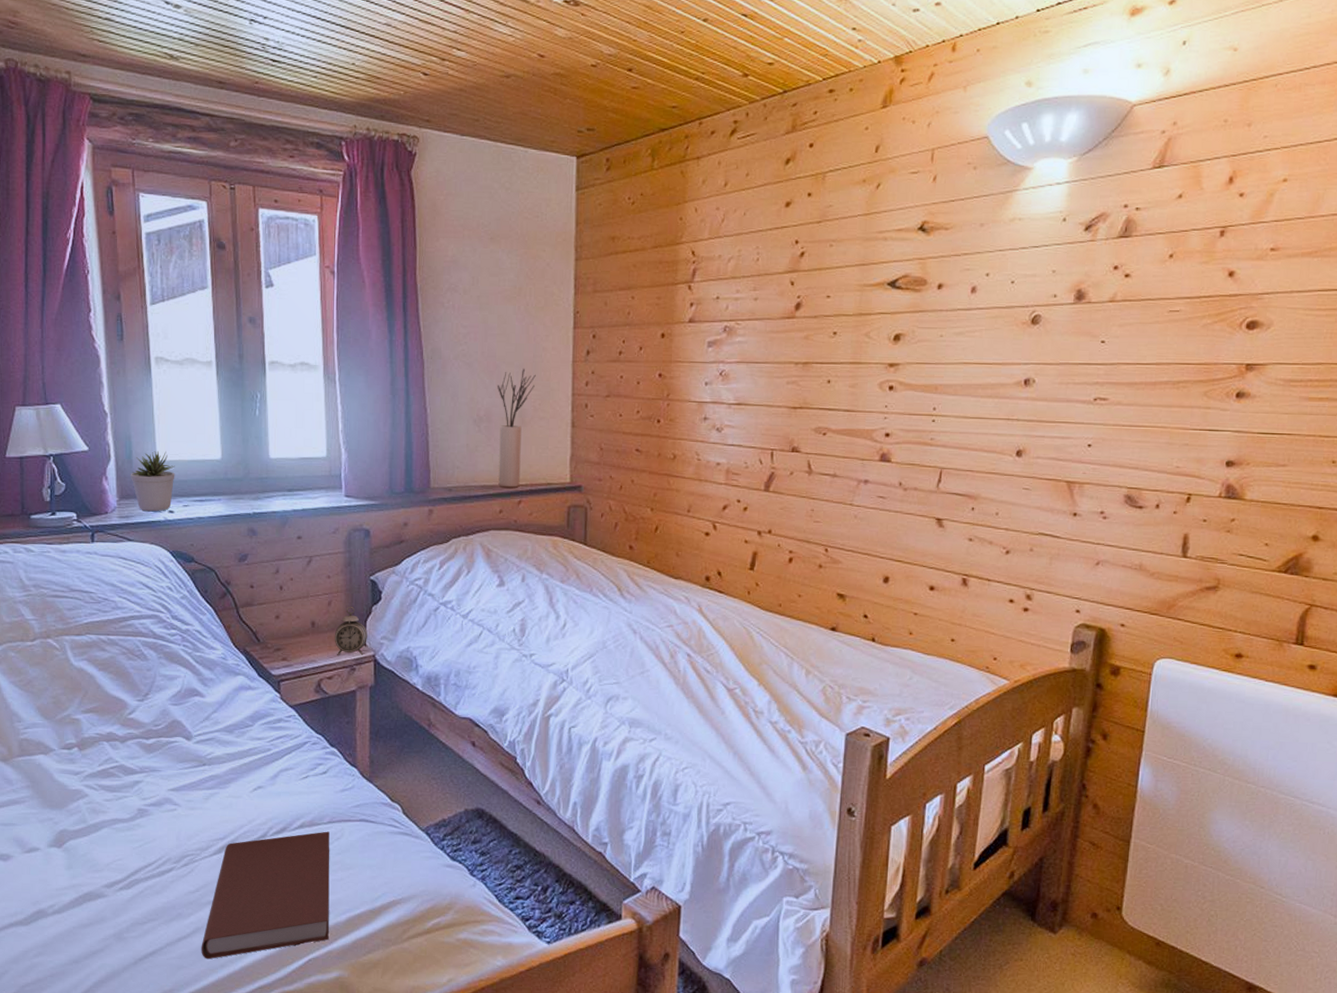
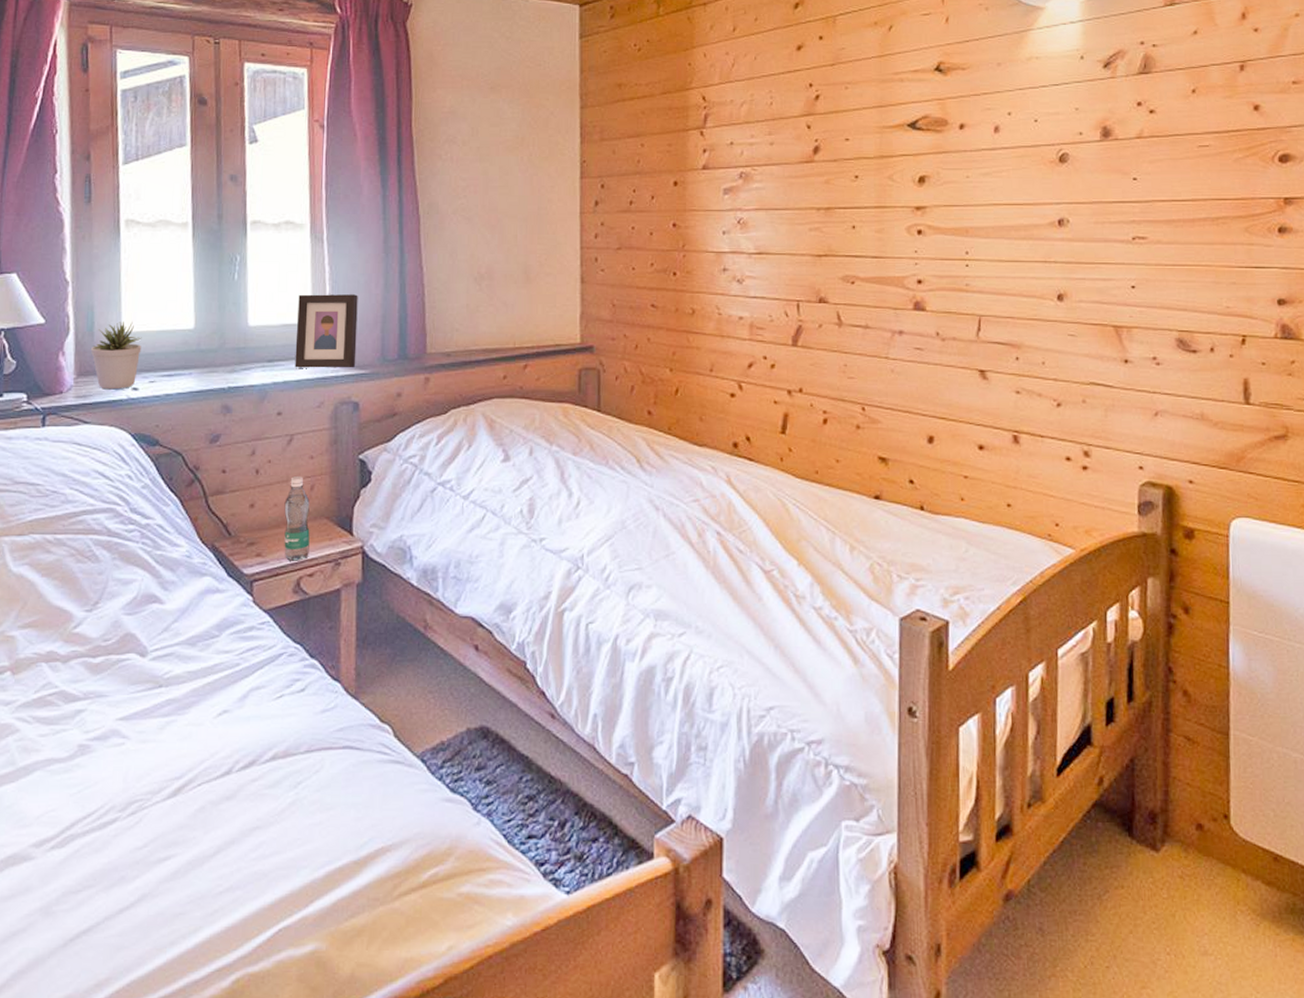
book: present [201,831,330,960] -> none [147,763,307,936]
bottle: none [305,592,328,667] -> present [284,475,310,562]
picture frame: none [312,430,368,499] -> present [294,294,358,368]
alarm clock: present [334,607,367,656] -> none [316,491,355,549]
vase: present [498,369,536,489] -> none [500,222,541,352]

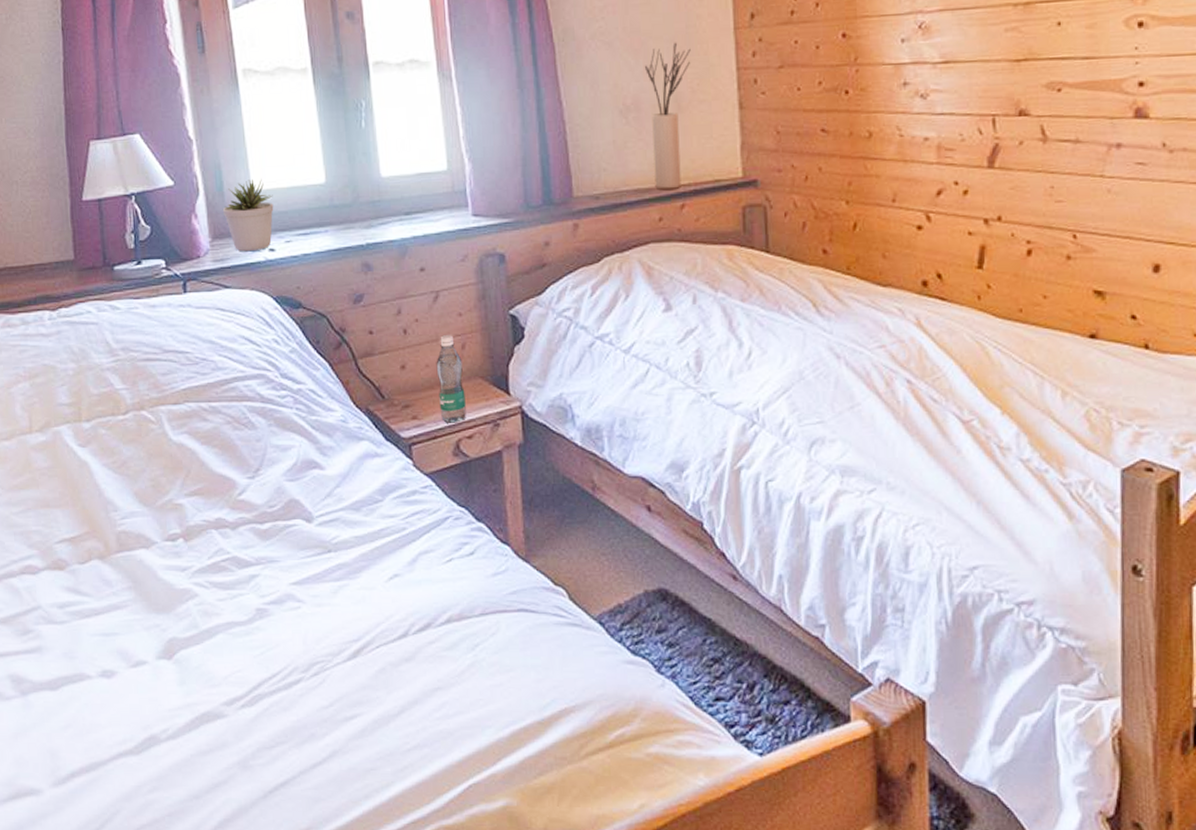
picture frame: present [294,294,358,368] -> none [431,136,497,220]
vase: none [500,222,541,352] -> present [645,43,691,191]

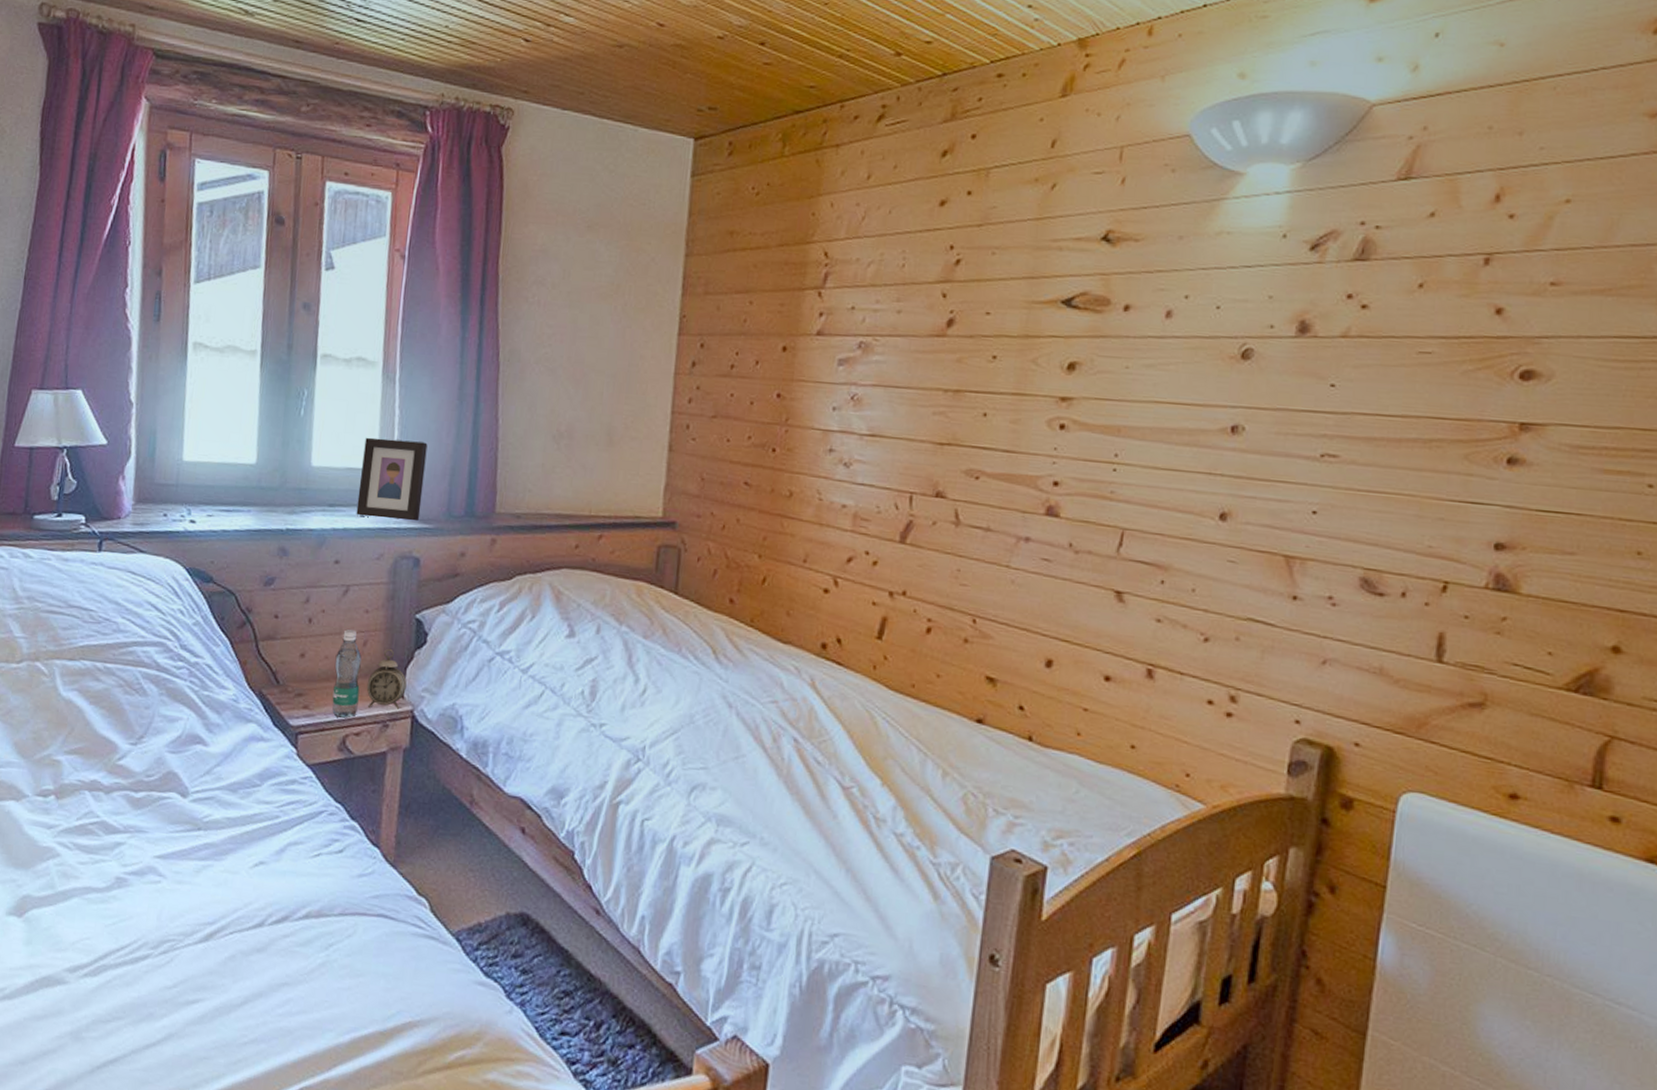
potted plant: present [222,179,274,252] -> none [150,450,203,520]
picture frame: none [431,136,497,220] -> present [356,437,428,522]
alarm clock: none [471,349,511,410] -> present [366,649,407,709]
vase: present [645,43,691,191] -> none [576,379,630,521]

